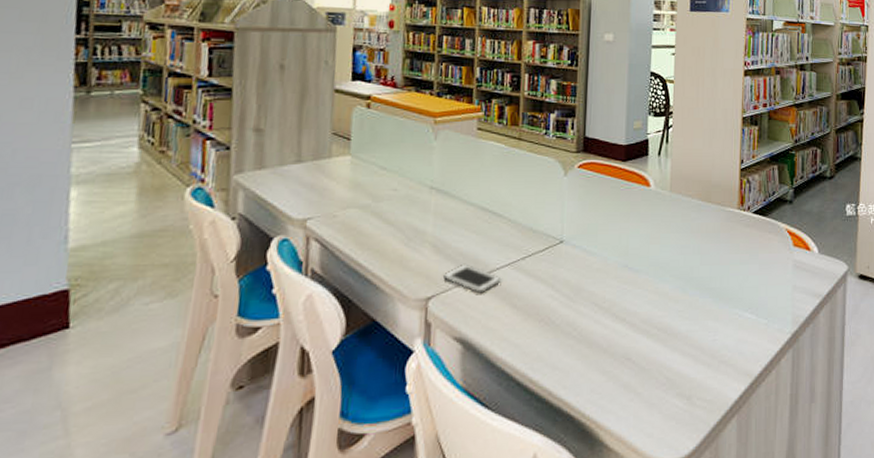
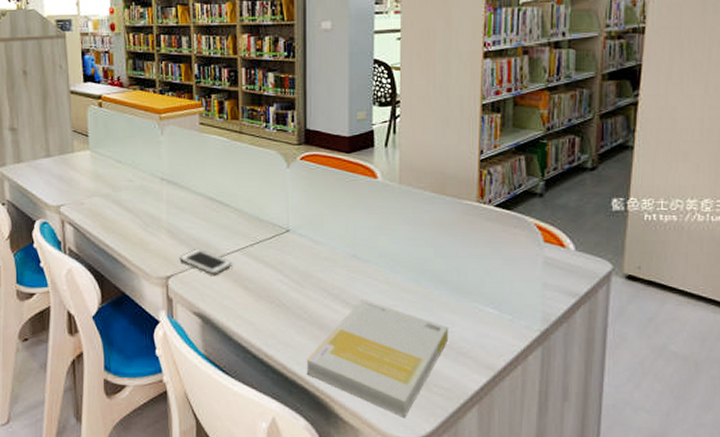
book: none [572,311,712,437] -> present [306,298,449,417]

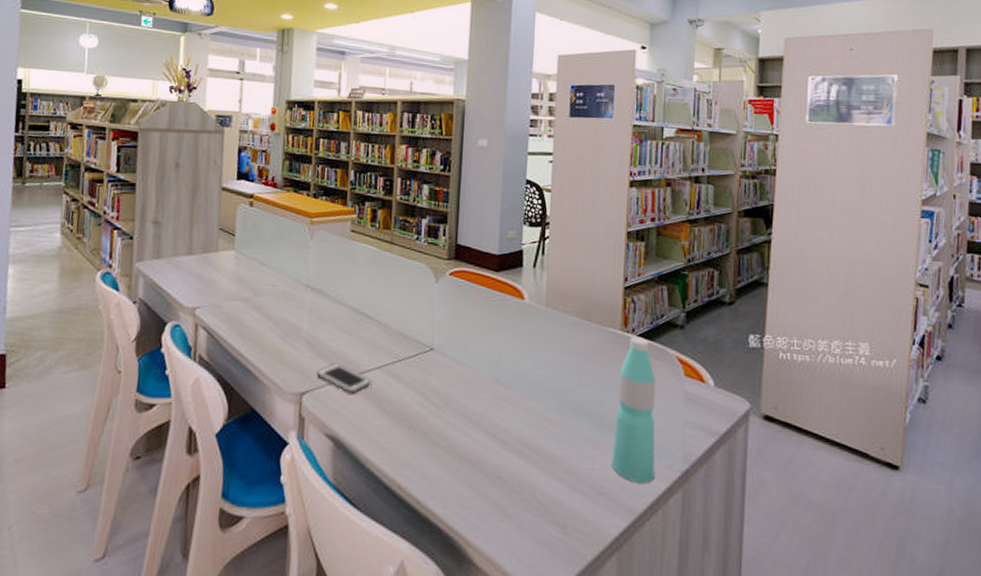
book: present [306,298,449,417] -> none [440,427,590,565]
water bottle: none [470,208,514,344] -> present [611,337,655,484]

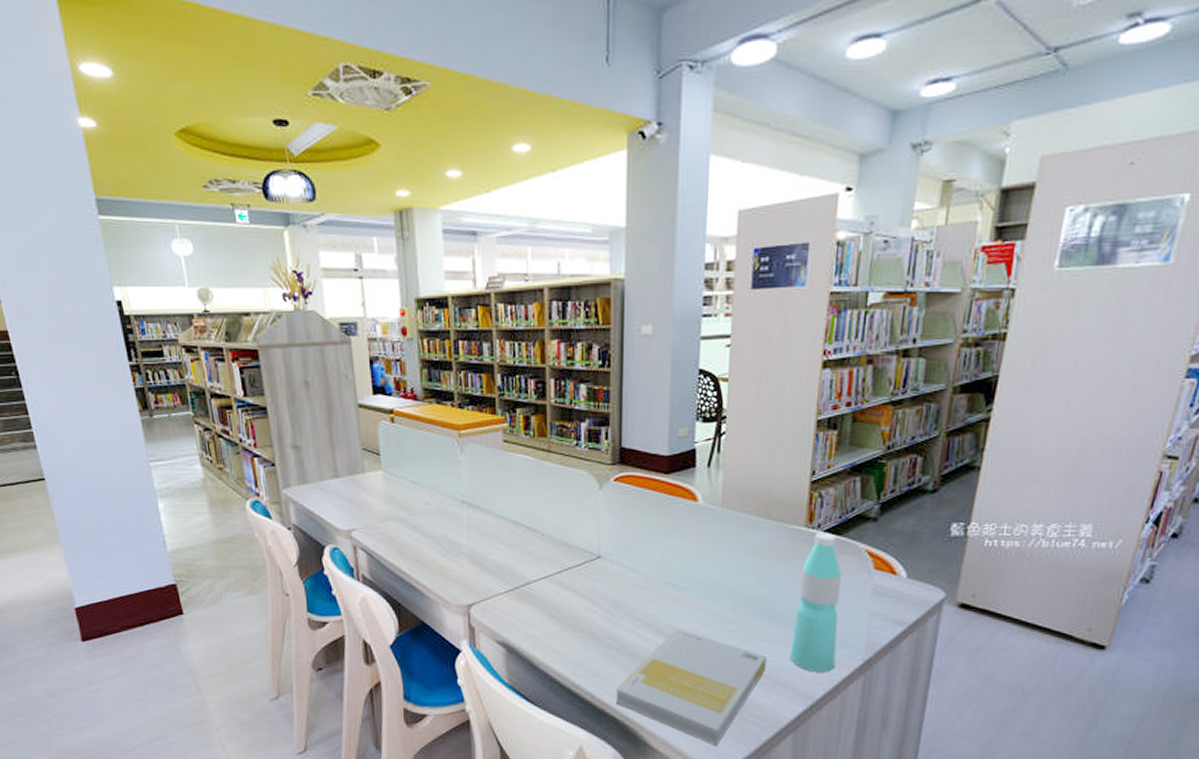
cell phone: present [317,364,372,394] -> none [482,576,539,604]
book: none [440,427,590,565] -> present [615,627,767,746]

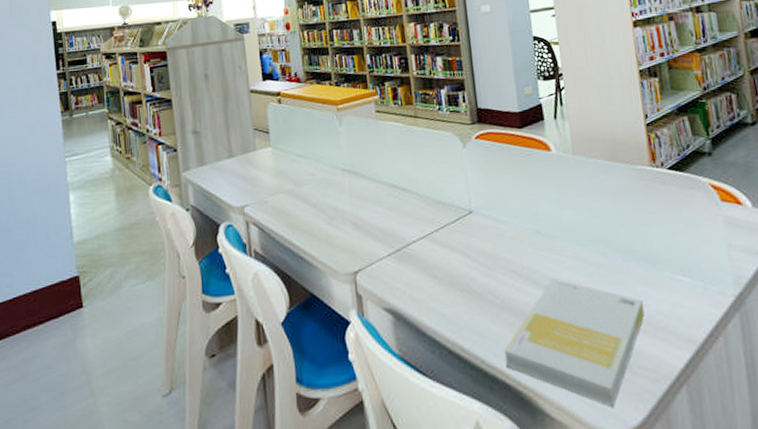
water bottle: present [789,533,841,673] -> none [655,170,709,314]

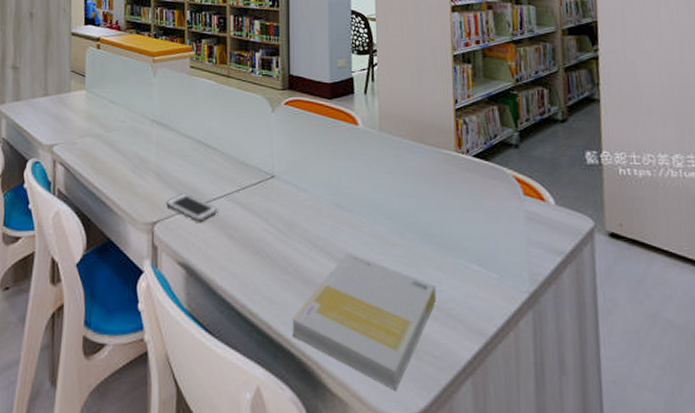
cell phone: none [366,239,419,266] -> present [166,193,218,222]

